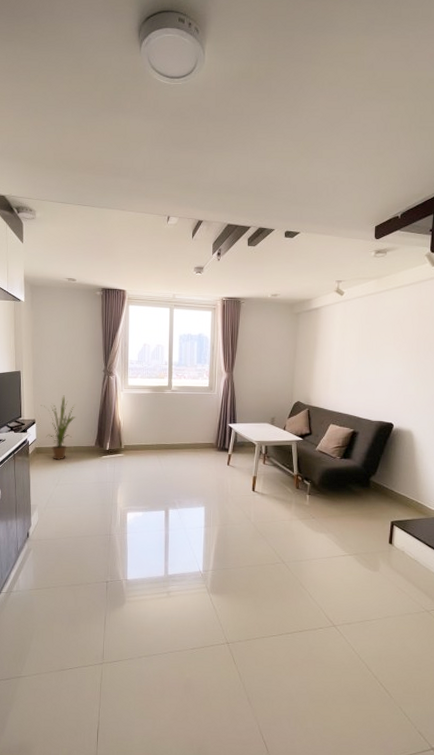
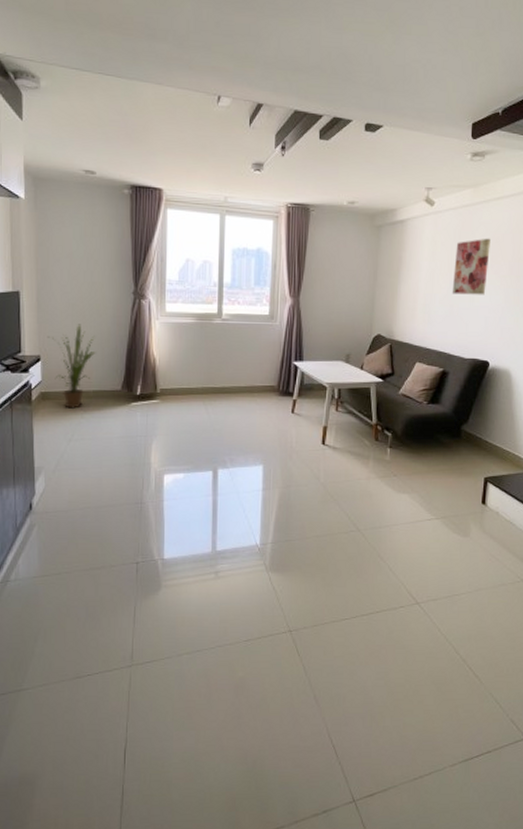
wall art: none [360,320,393,368] -> present [452,238,491,295]

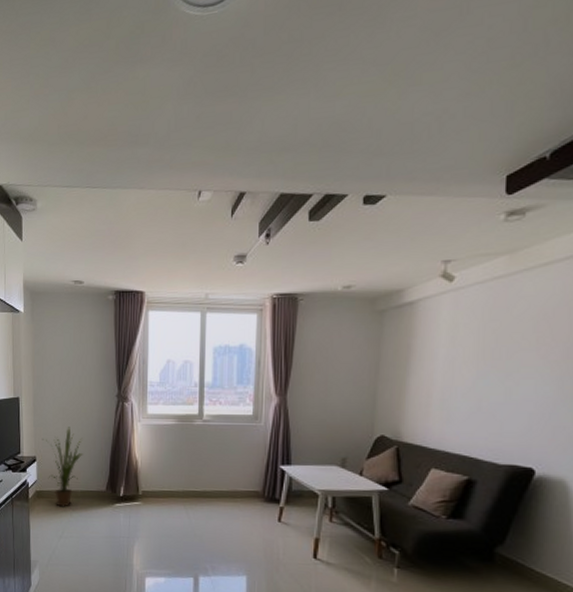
wall art: present [452,238,491,295] -> none [479,314,535,386]

